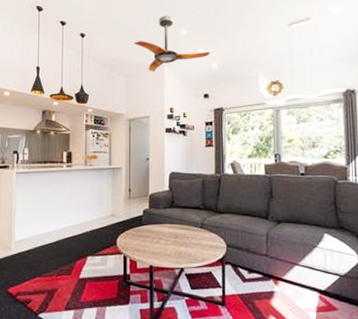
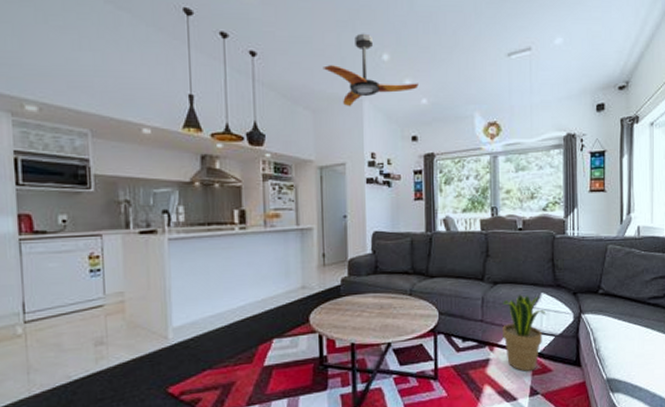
potted plant: none [286,233,330,307] -> present [502,294,547,371]

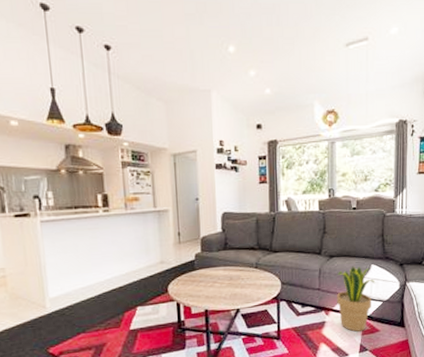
ceiling fan: present [323,33,418,107] -> none [173,26,262,98]

